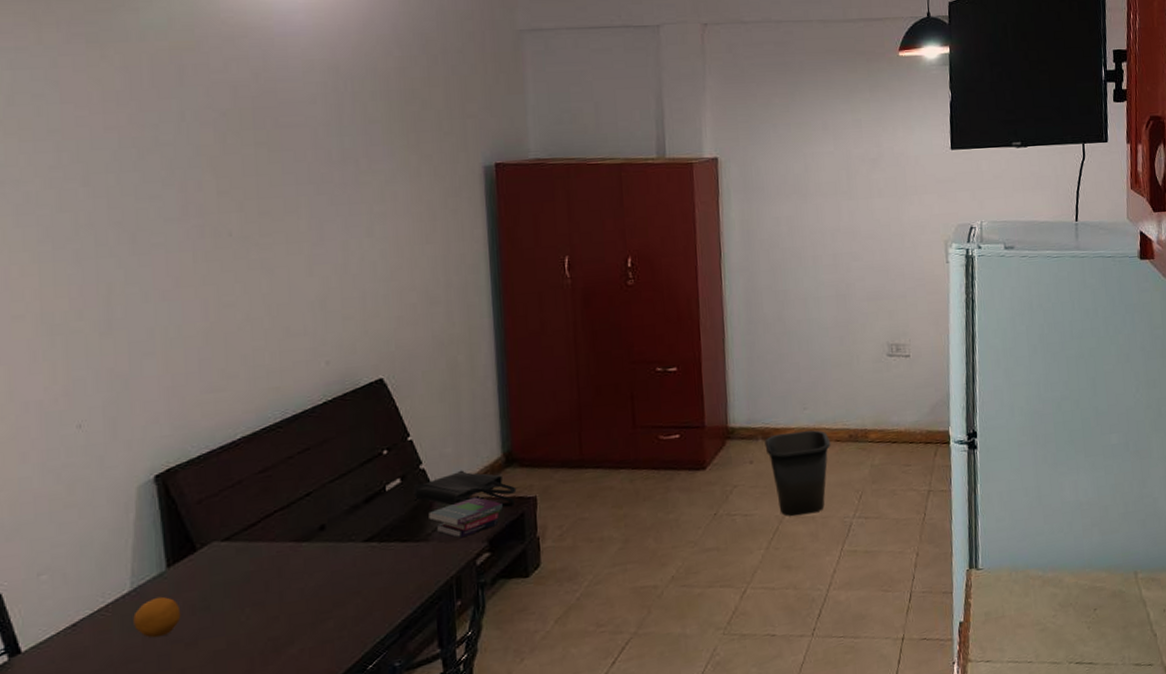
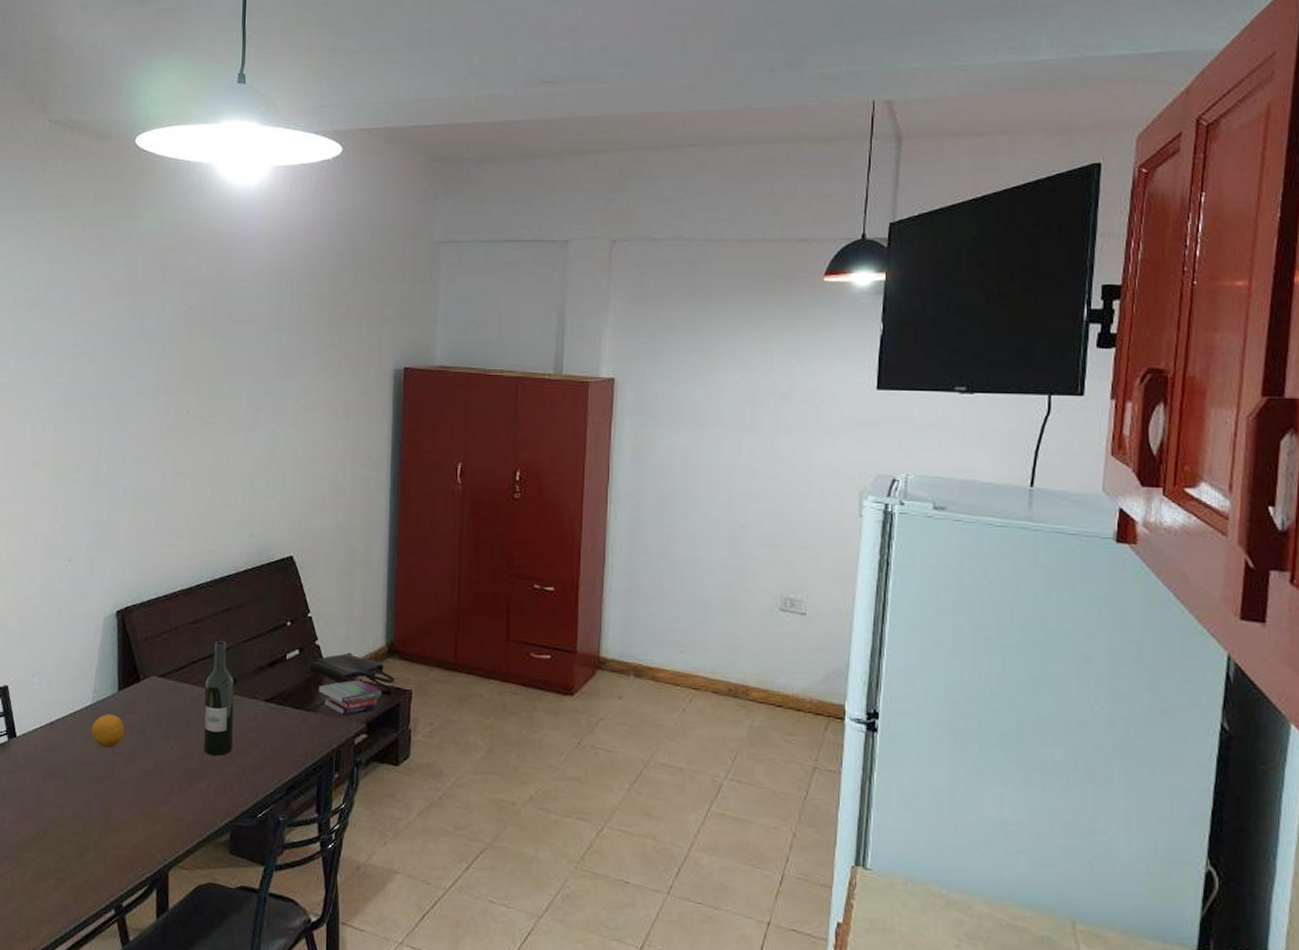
wine bottle: none [285,486,329,616] -> present [203,641,235,756]
waste bin: present [765,430,831,516] -> none [636,673,707,764]

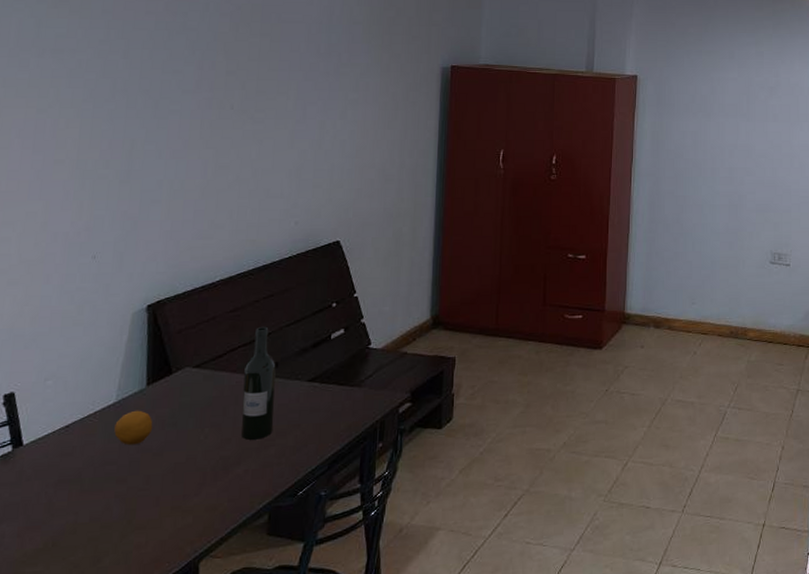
tote bag: present [306,652,395,695] -> none [352,327,439,364]
books: present [319,680,382,716] -> none [364,352,426,387]

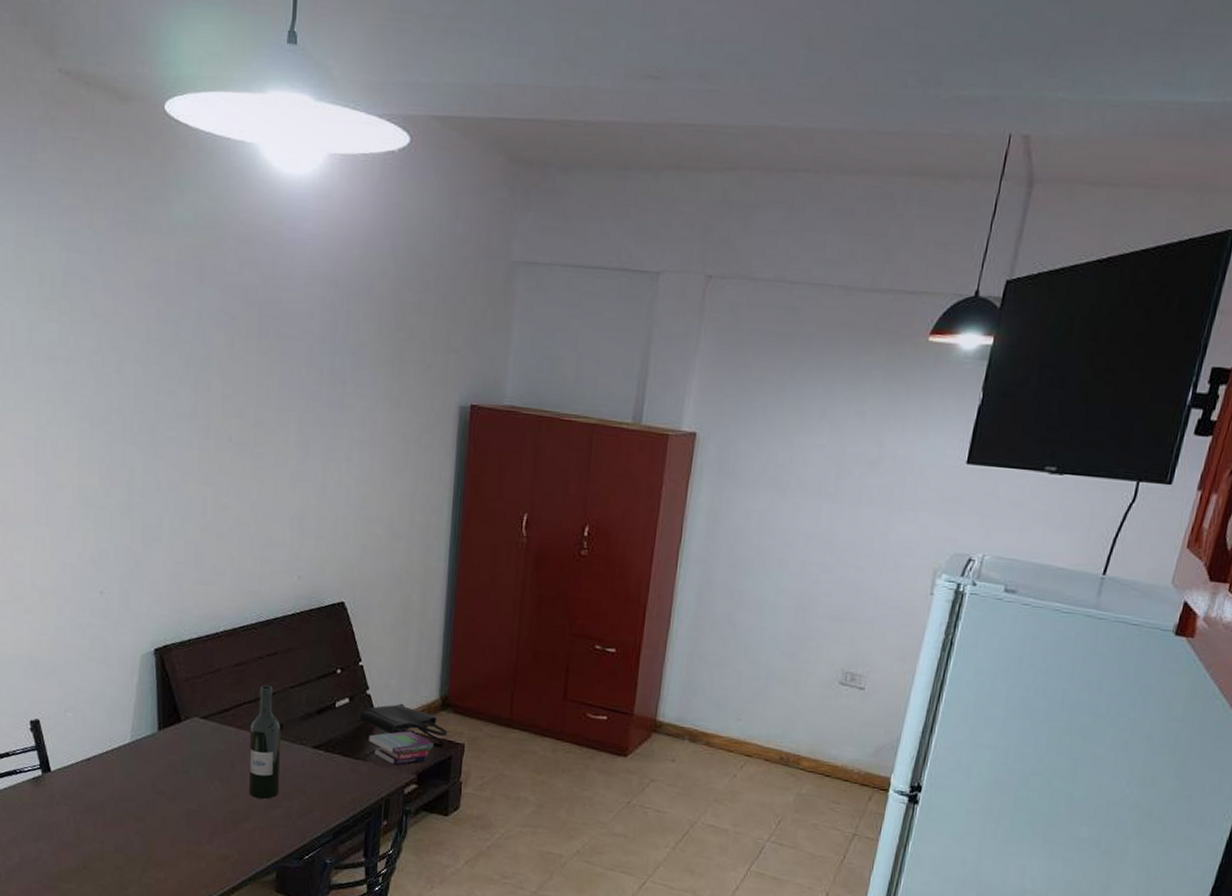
fruit: present [114,410,153,446] -> none [131,753,166,787]
tote bag: none [352,327,439,364] -> present [357,703,448,748]
books: none [364,352,426,387] -> present [369,731,434,766]

